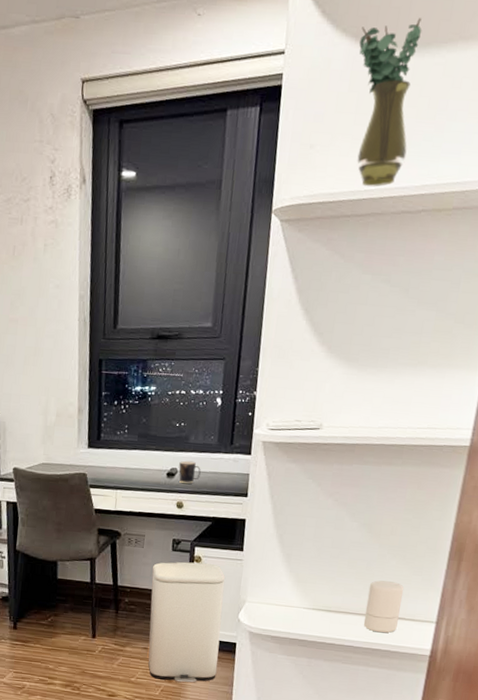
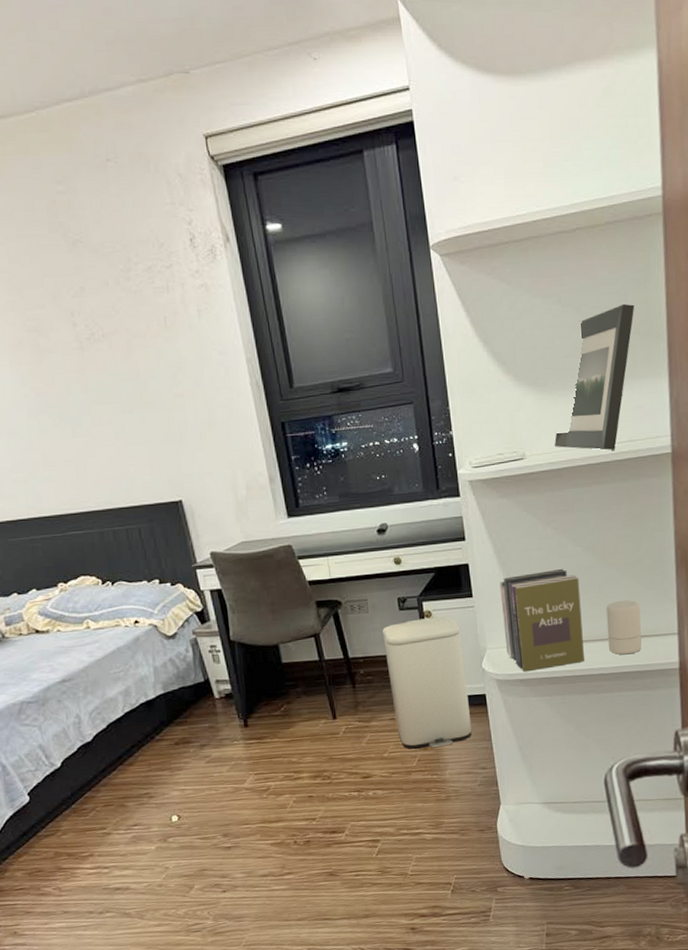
mug: present [178,460,201,484] -> none [388,513,413,539]
books: none [264,538,349,632] -> present [499,568,584,672]
picture frame: none [353,291,465,434] -> present [555,303,635,450]
vase: present [356,18,422,188] -> none [480,44,550,212]

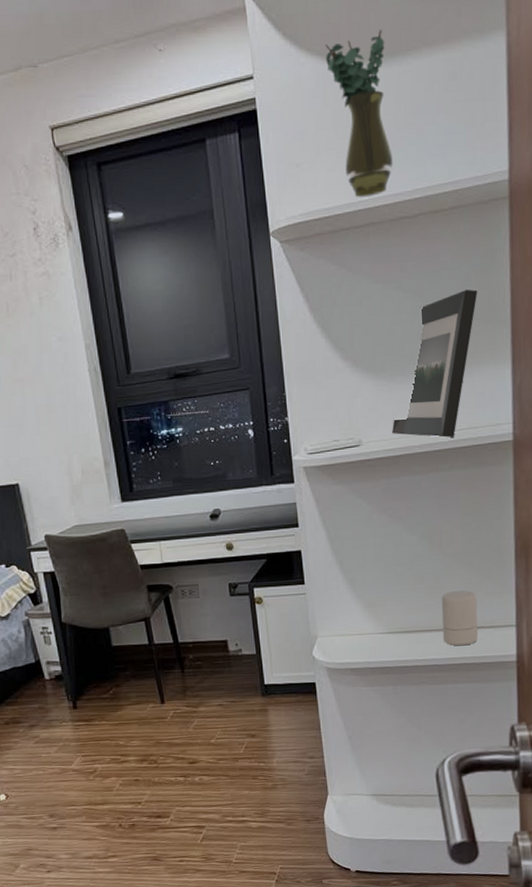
pedal bin: present [382,616,472,749] -> none [213,602,301,736]
vase: none [480,44,550,212] -> present [325,30,393,198]
books: present [499,568,584,672] -> none [332,556,418,661]

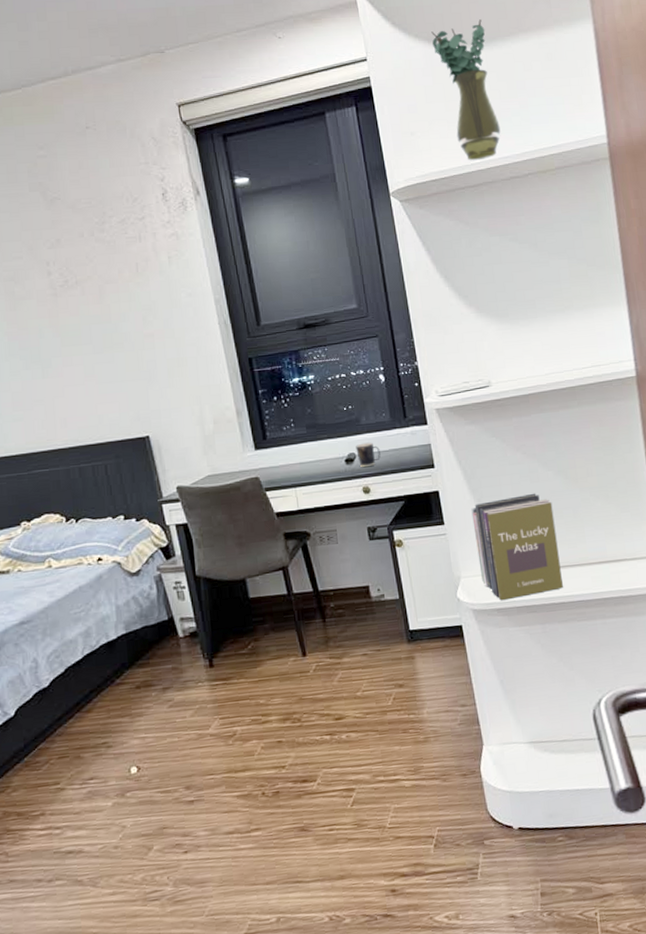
mug: none [221,498,245,524] -> present [356,442,381,468]
books: none [332,556,418,661] -> present [471,493,563,601]
picture frame: present [392,289,478,438] -> none [519,239,590,376]
candle: present [441,590,478,646] -> none [581,523,622,580]

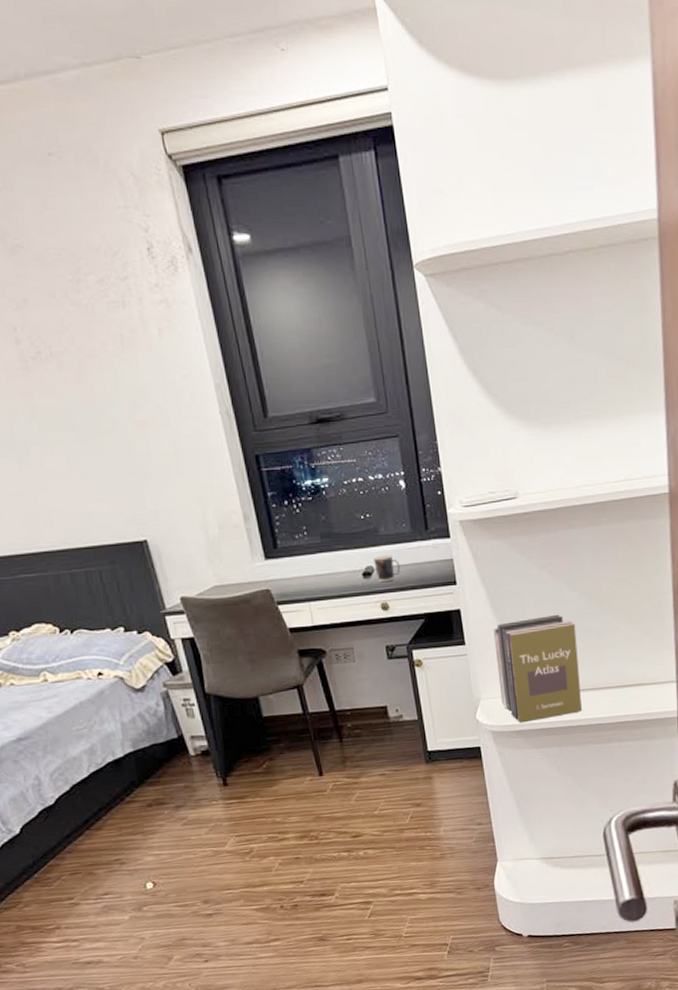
vase: present [431,19,501,161] -> none [465,46,541,231]

